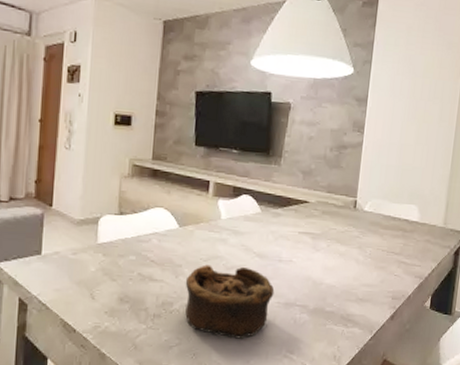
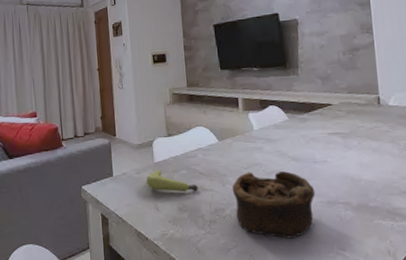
banana: none [83,252,146,281] -> present [146,170,198,192]

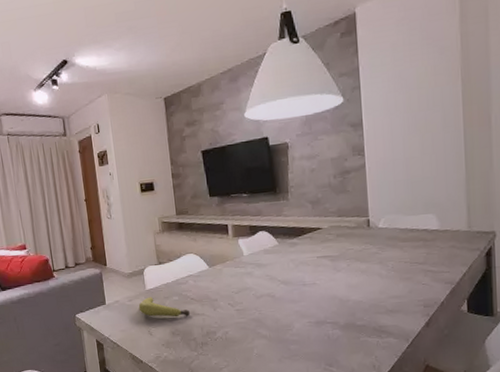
bowl: present [232,171,316,239] -> none [222,294,304,358]

